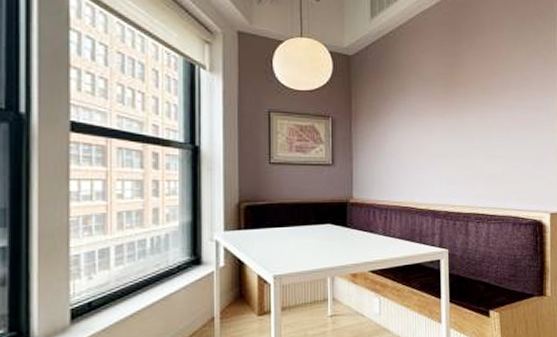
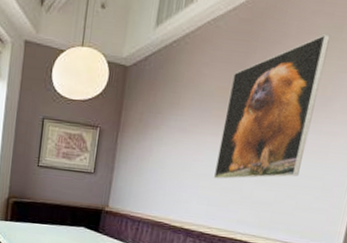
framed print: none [447,26,518,158] -> present [214,34,331,179]

